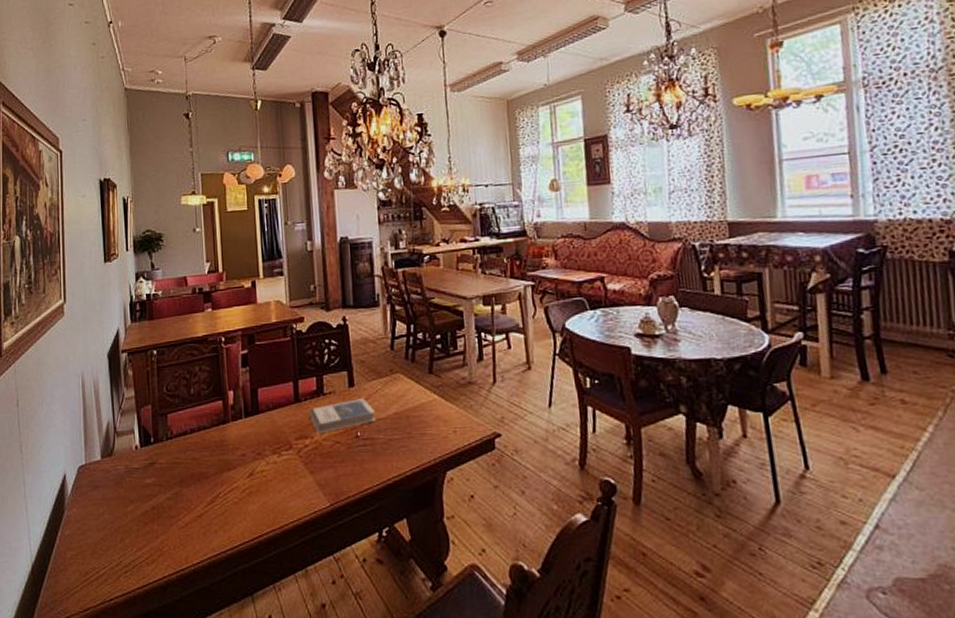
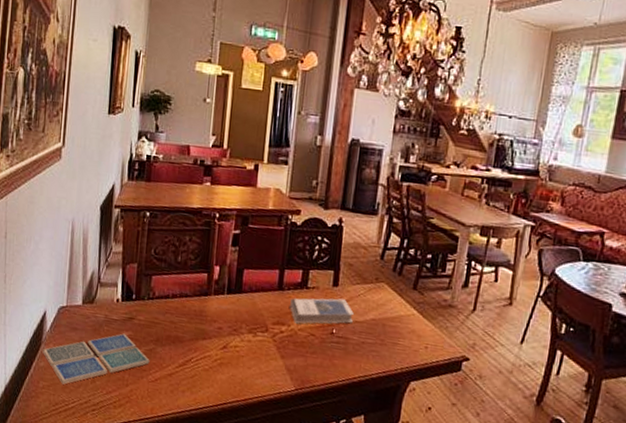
drink coaster: none [67,481,177,550] -> present [43,333,150,384]

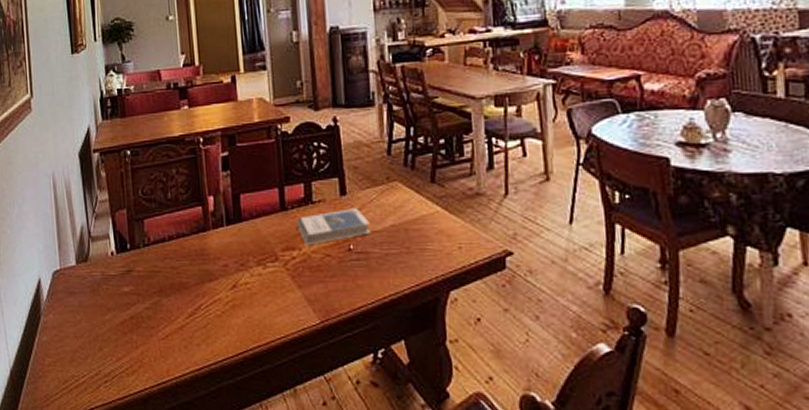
drink coaster: present [43,333,150,384] -> none [43,289,157,358]

